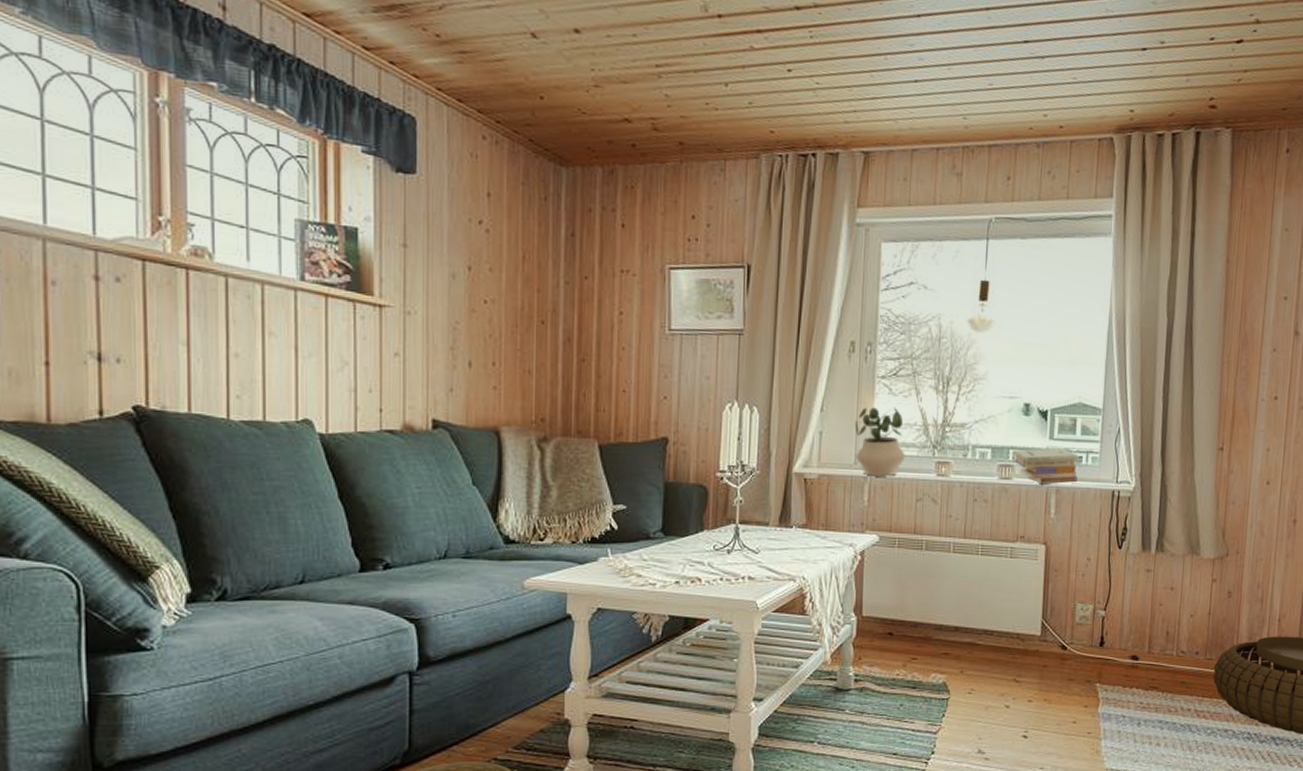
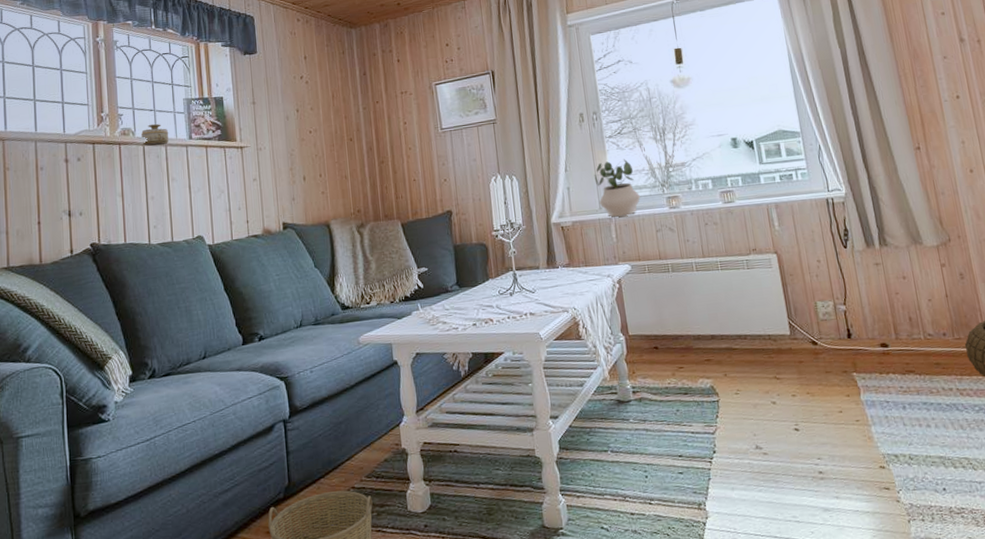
decorative jar: none [224,247,269,282] -> present [141,123,169,146]
books: present [1012,448,1077,485] -> none [729,170,792,203]

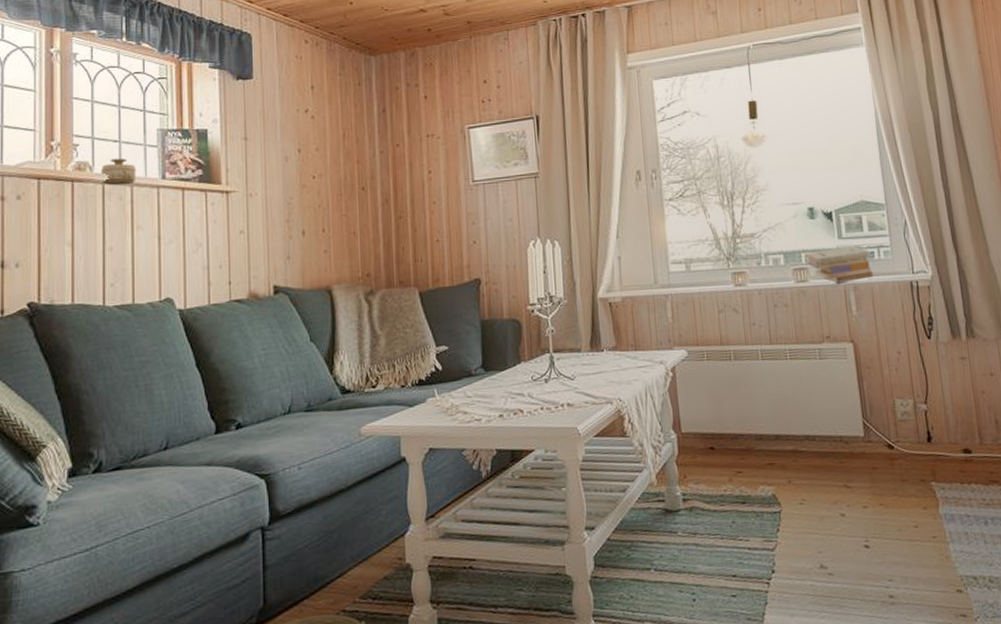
potted plant: present [594,158,641,217] -> none [650,226,703,294]
books: none [729,170,792,203] -> present [804,246,873,284]

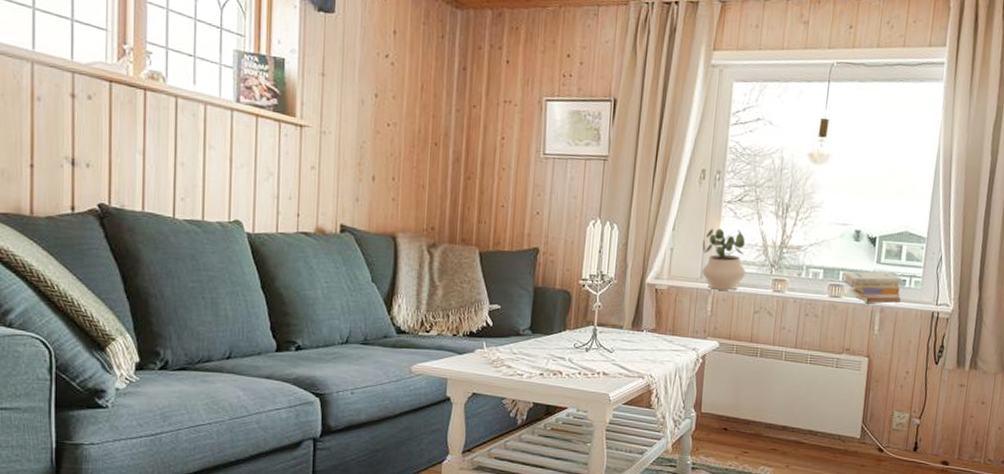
decorative jar: present [101,157,137,186] -> none [175,72,211,103]
potted plant: none [650,226,703,294] -> present [702,228,747,291]

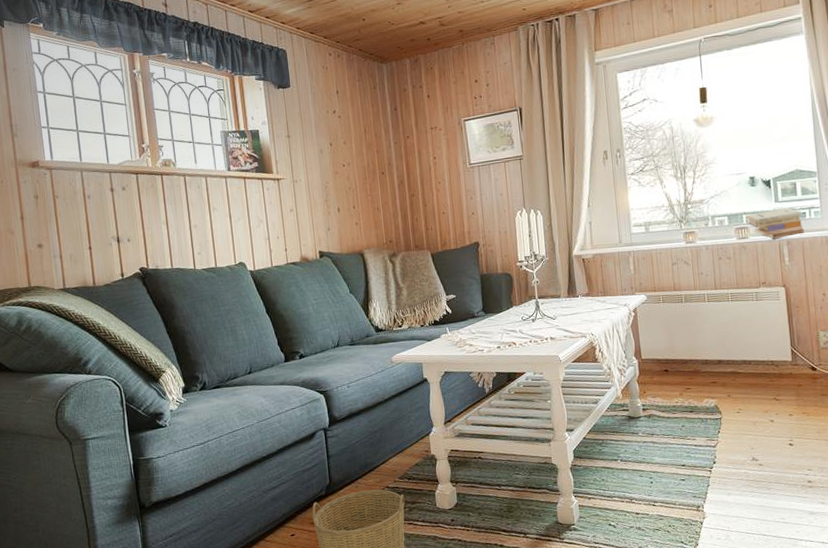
potted plant: present [702,228,747,291] -> none [615,195,659,251]

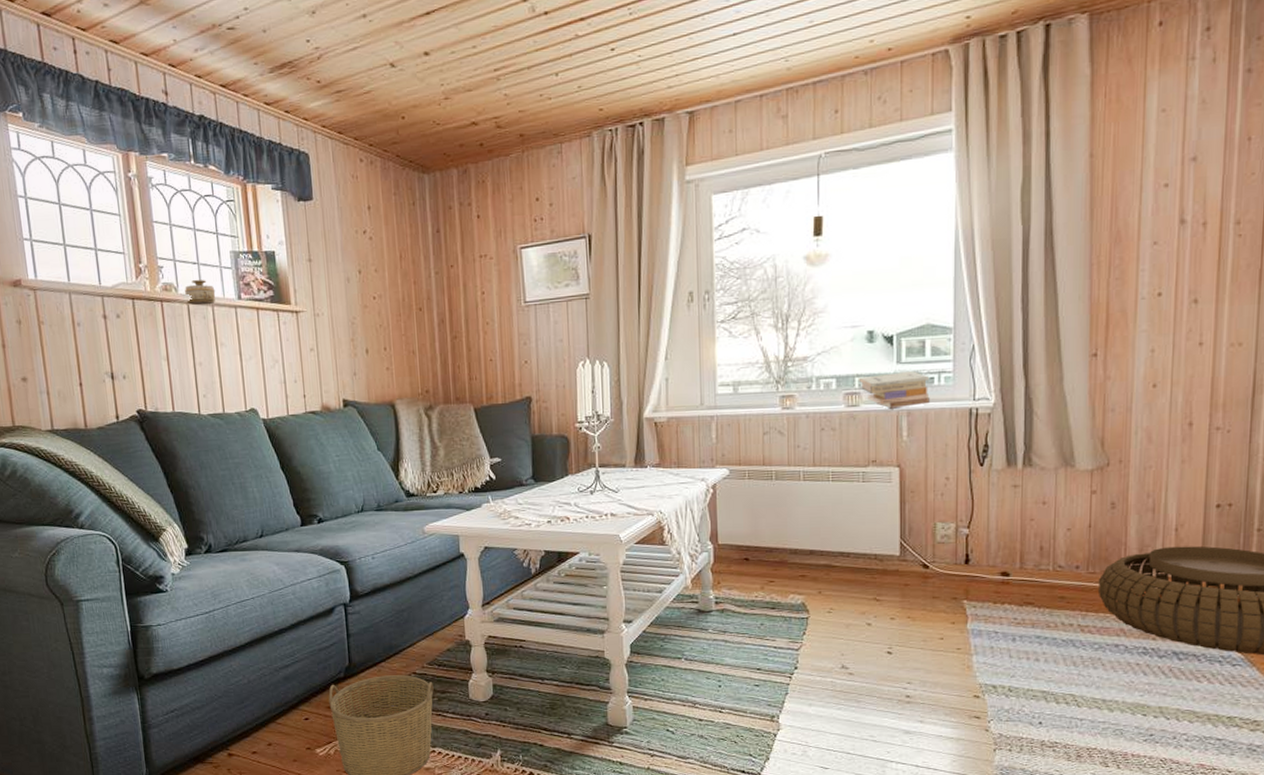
decorative jar: none [182,155,209,177] -> present [185,279,216,306]

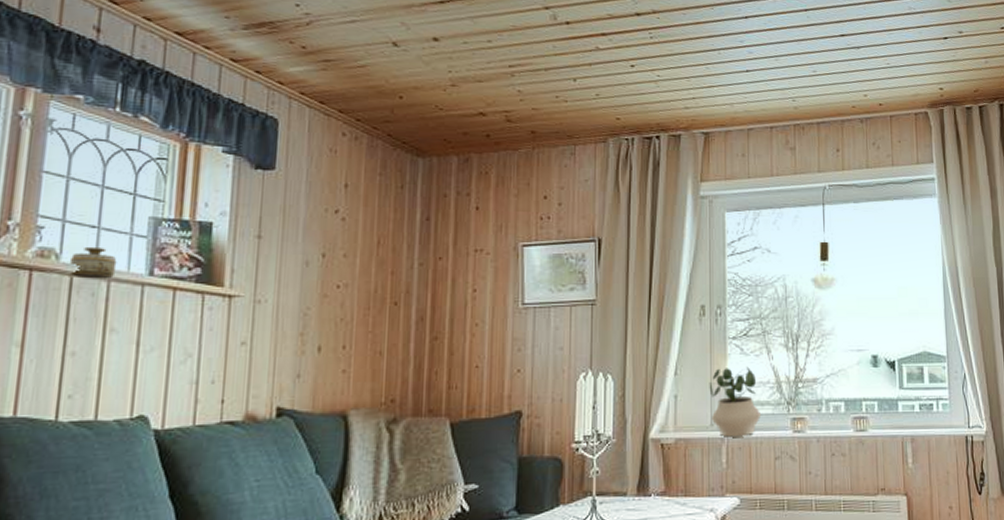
potted plant: none [698,348,750,415] -> present [709,366,762,437]
books: present [858,371,930,409] -> none [865,397,931,435]

